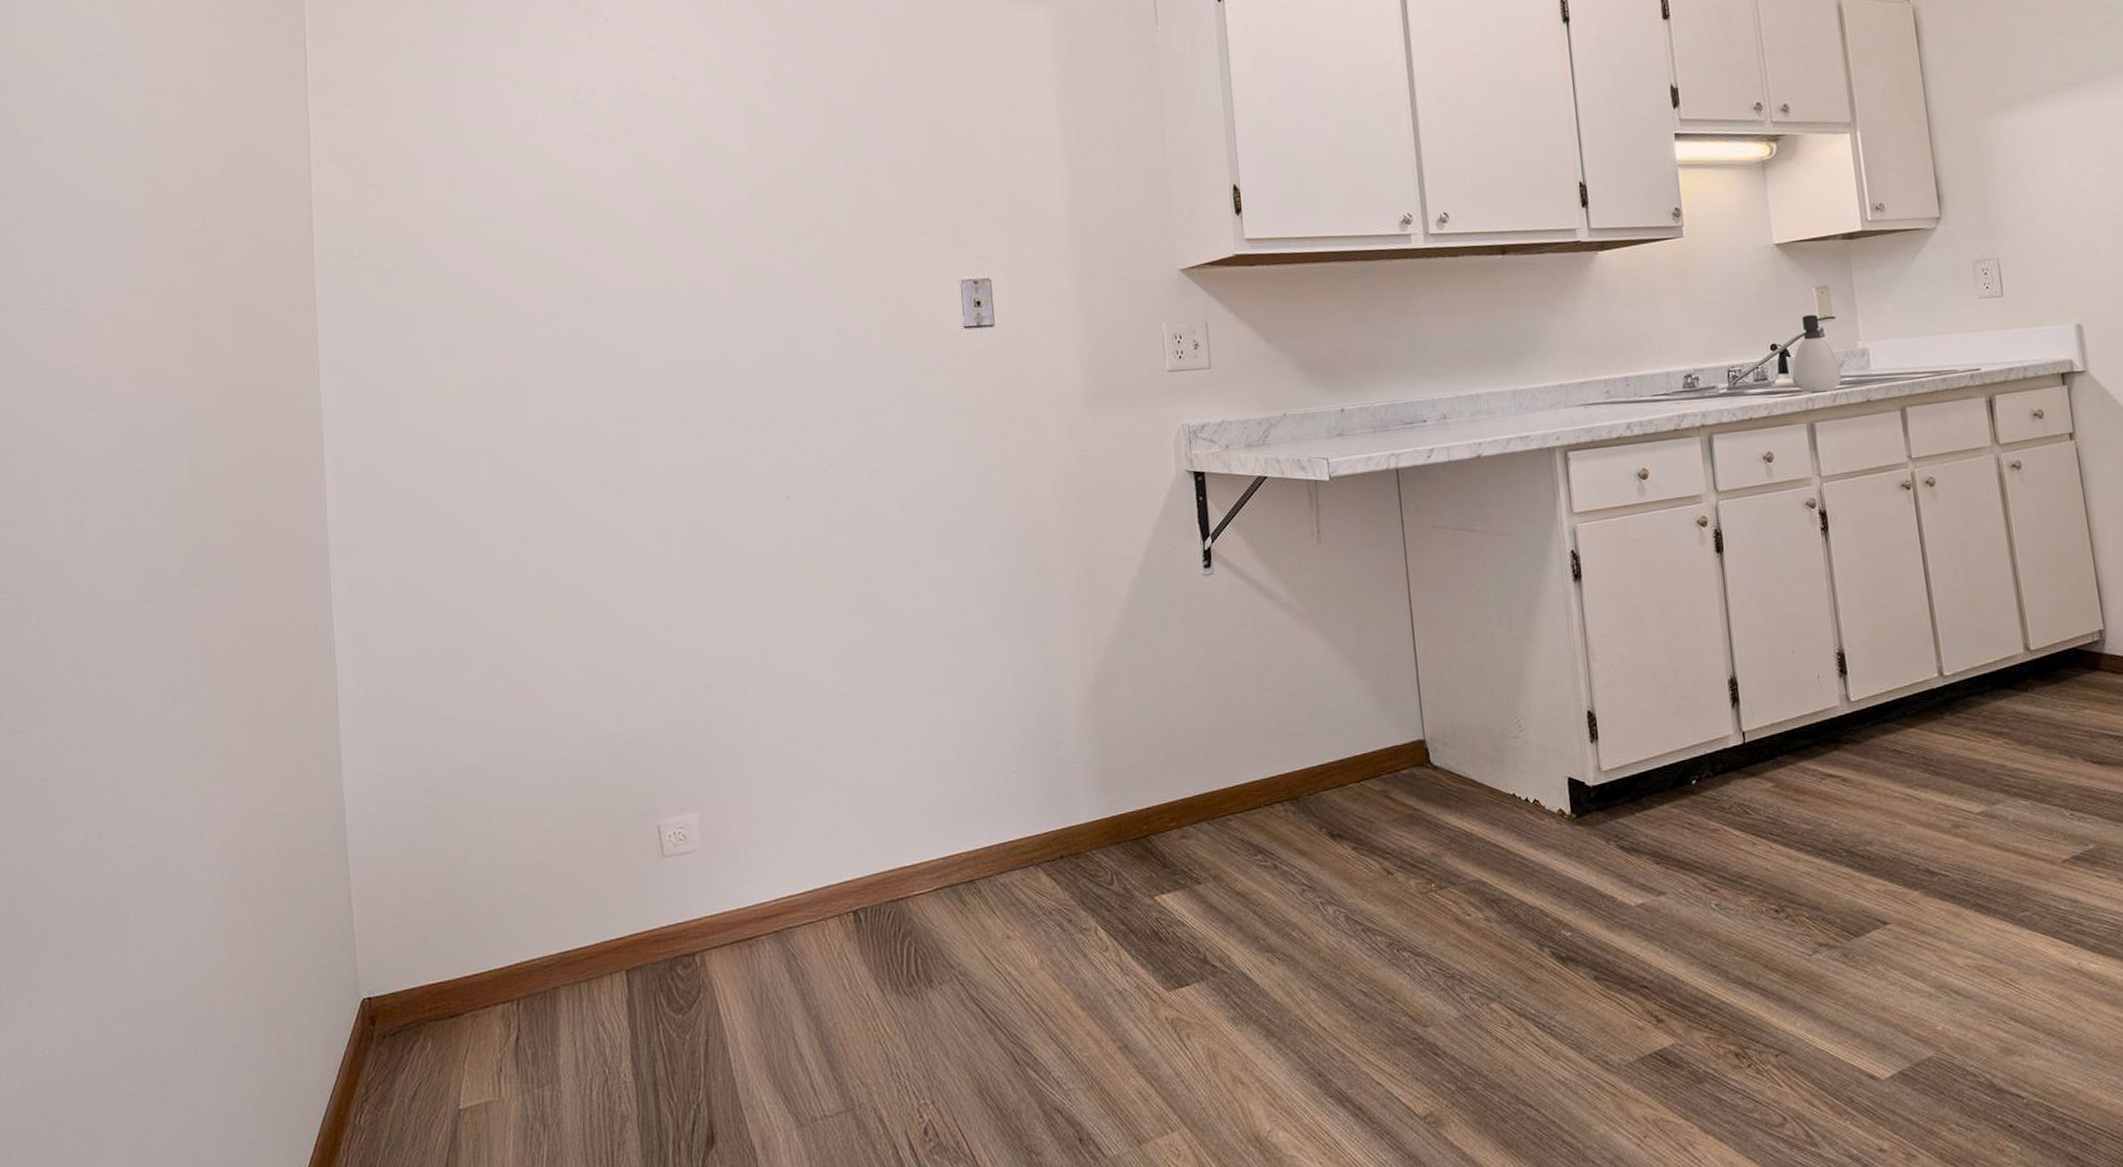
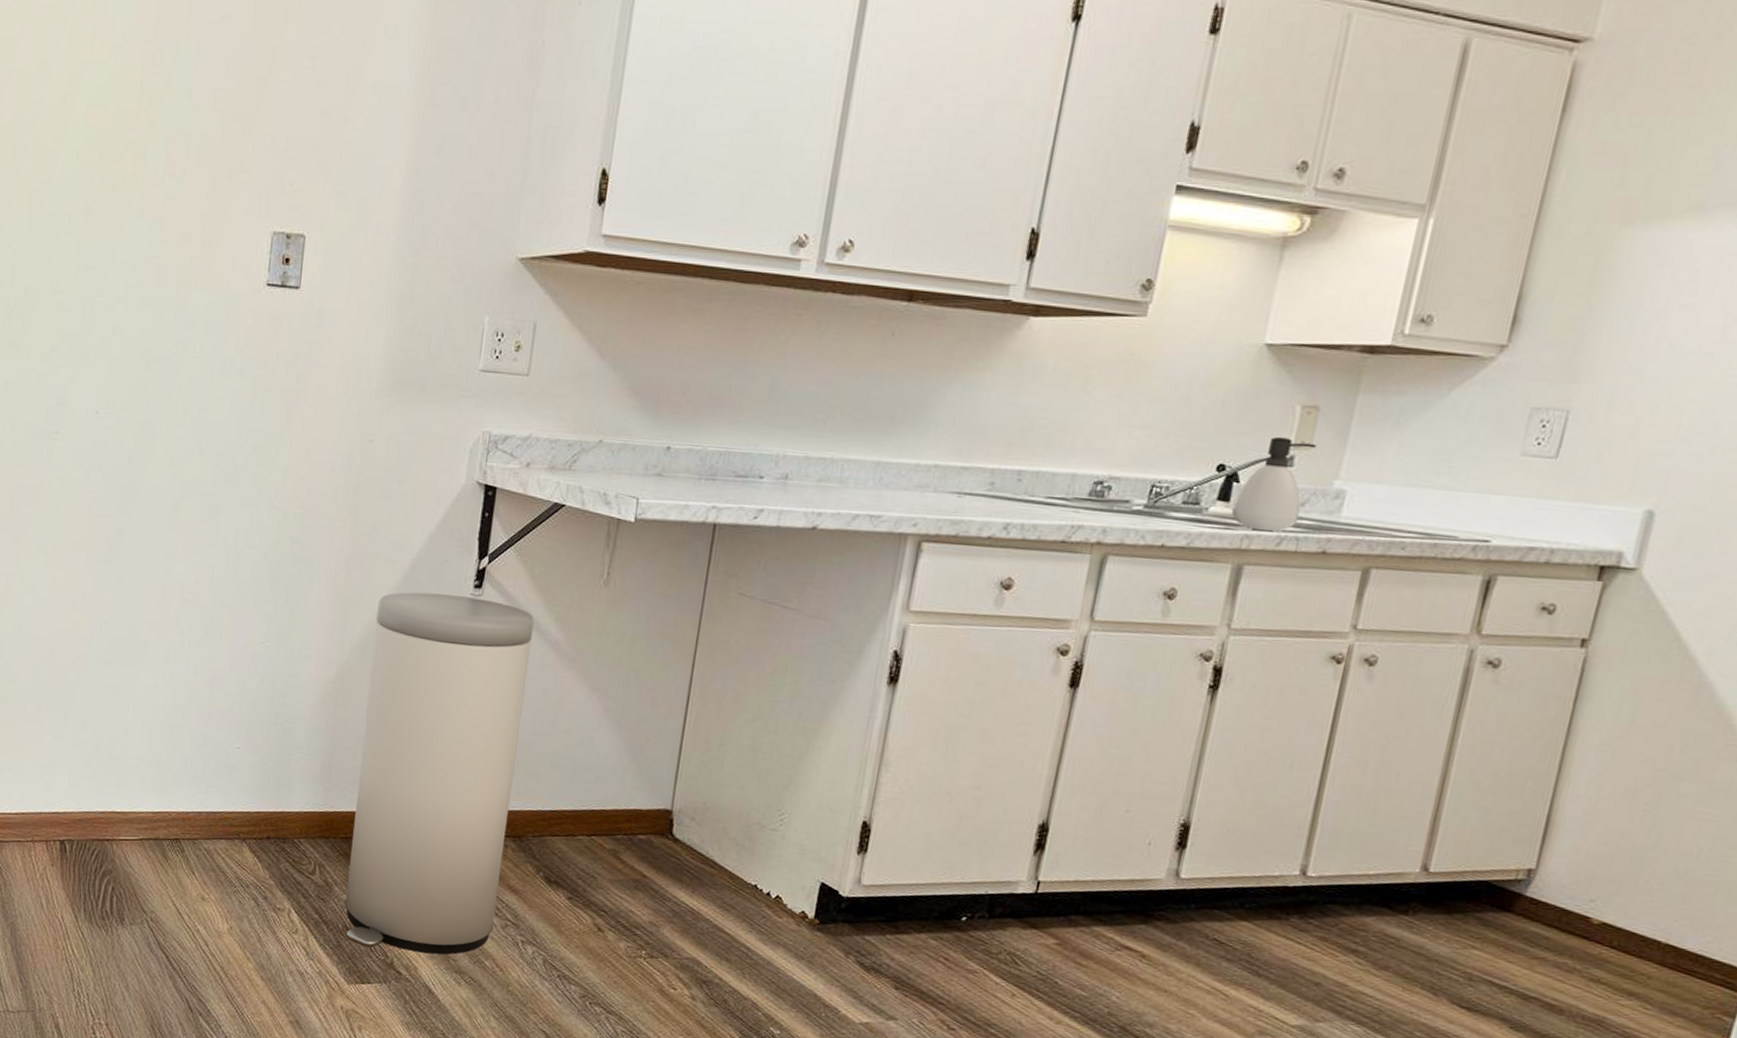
pedal bin: none [1121,576,1292,948] -> present [344,592,535,955]

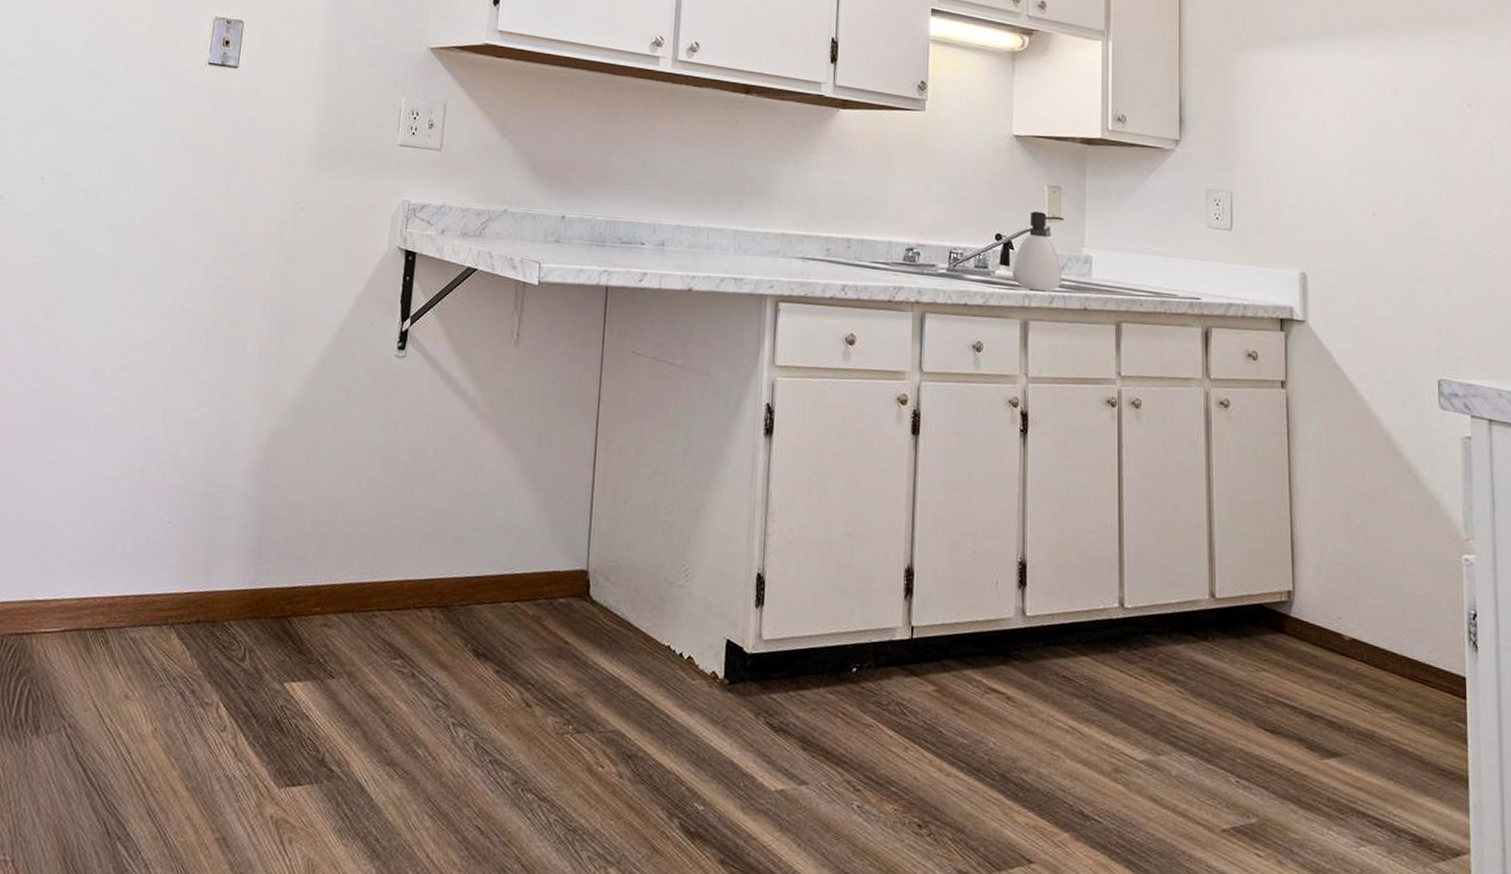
pedal bin: present [344,592,535,955] -> none [275,354,454,745]

